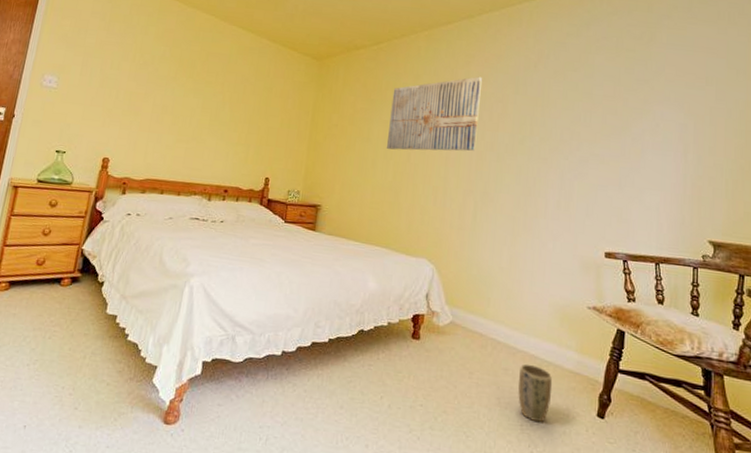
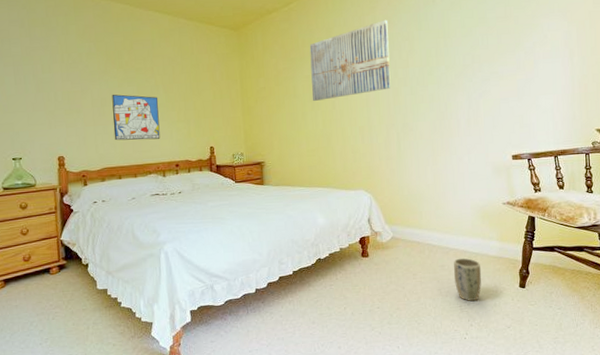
wall art: none [166,104,222,159] -> present [112,94,161,141]

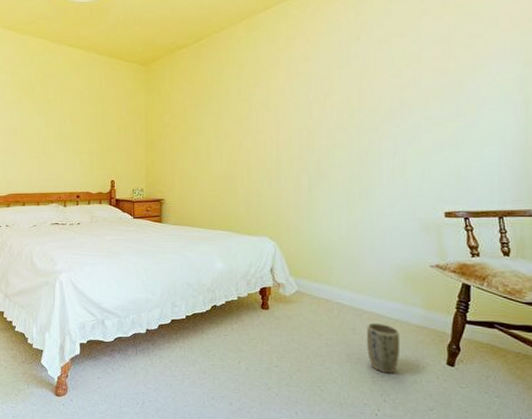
wall art: present [112,94,161,141] -> none [21,124,65,170]
wall art: present [309,19,391,101] -> none [218,57,306,140]

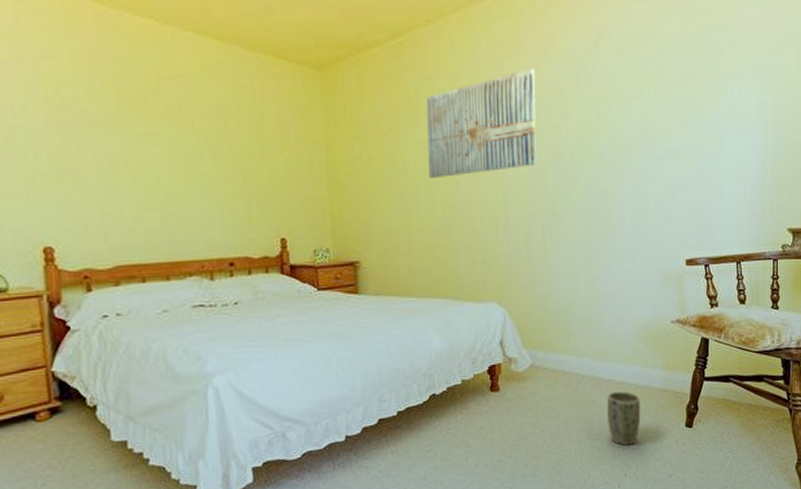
wall art: none [218,57,306,140] -> present [426,68,537,178]

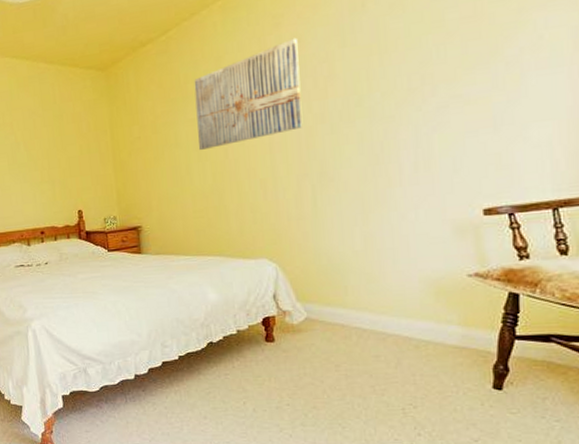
plant pot: present [607,391,641,445] -> none [393,346,435,403]

